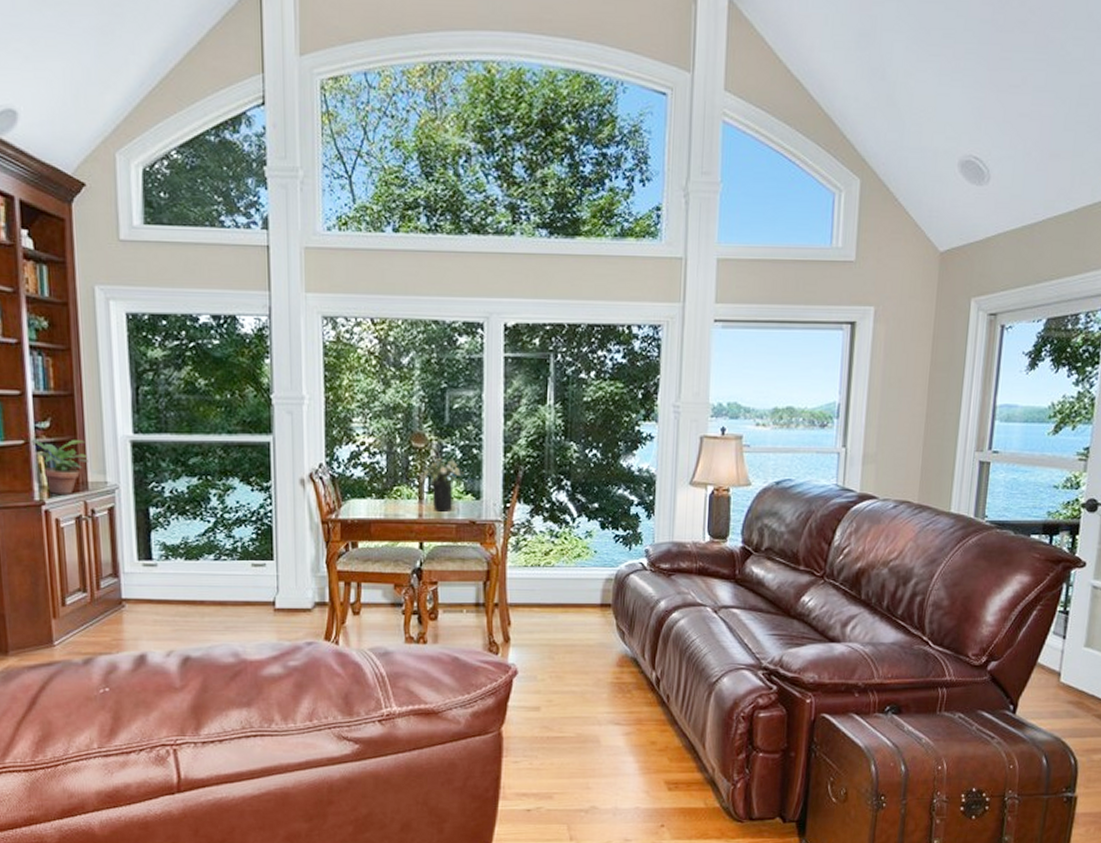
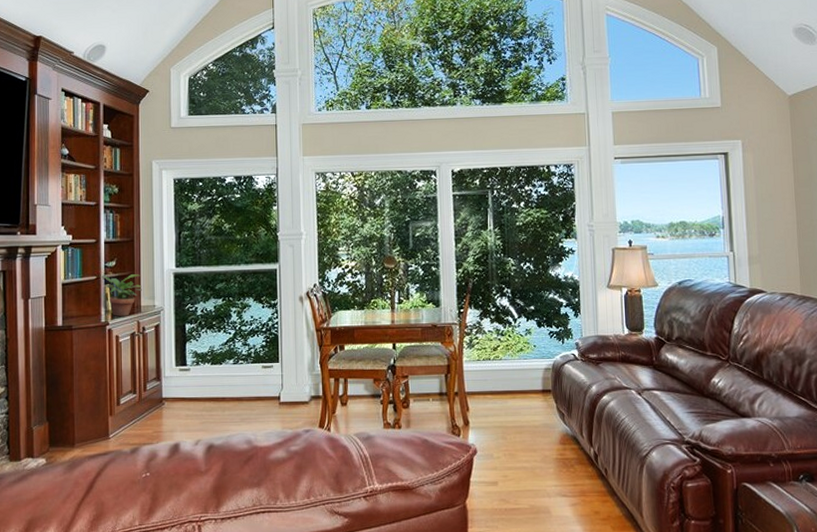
flower arrangement: present [420,457,464,512] -> none [392,274,426,318]

